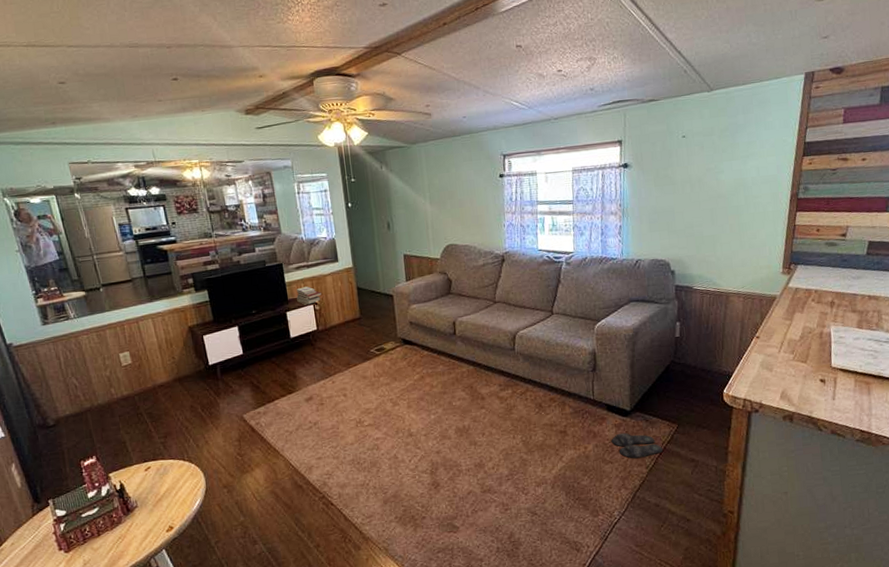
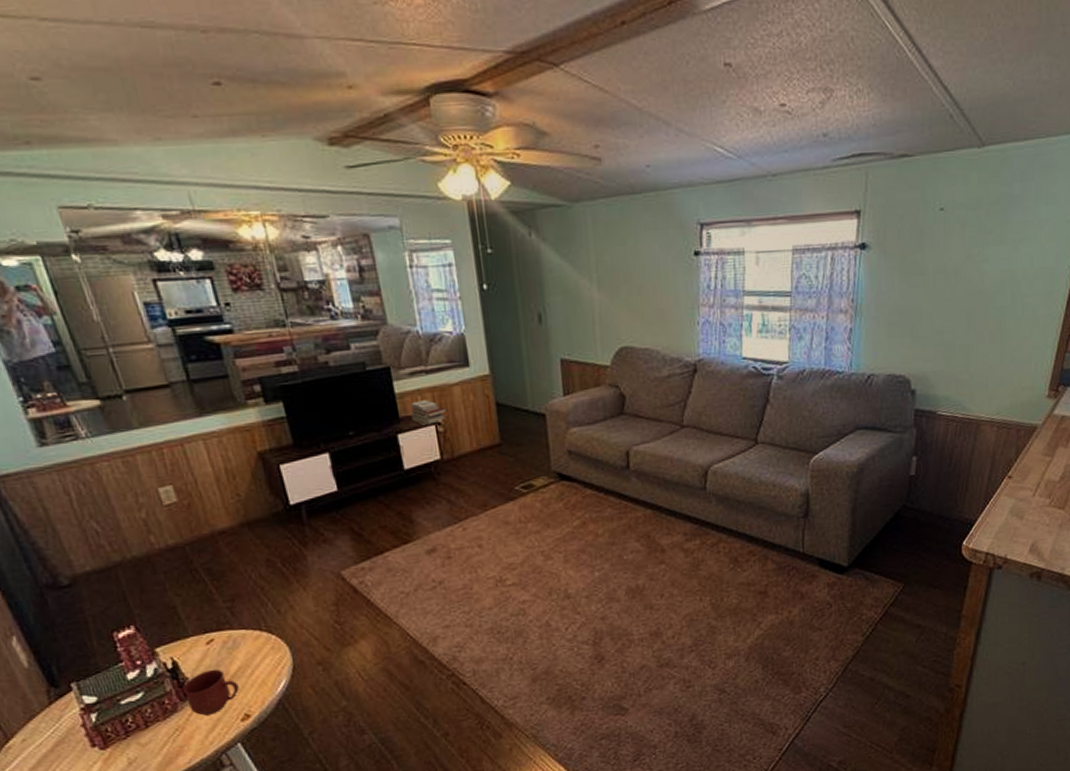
mug: none [126,490,166,527] -> present [182,669,239,716]
slippers: present [612,432,664,459] -> none [823,593,885,625]

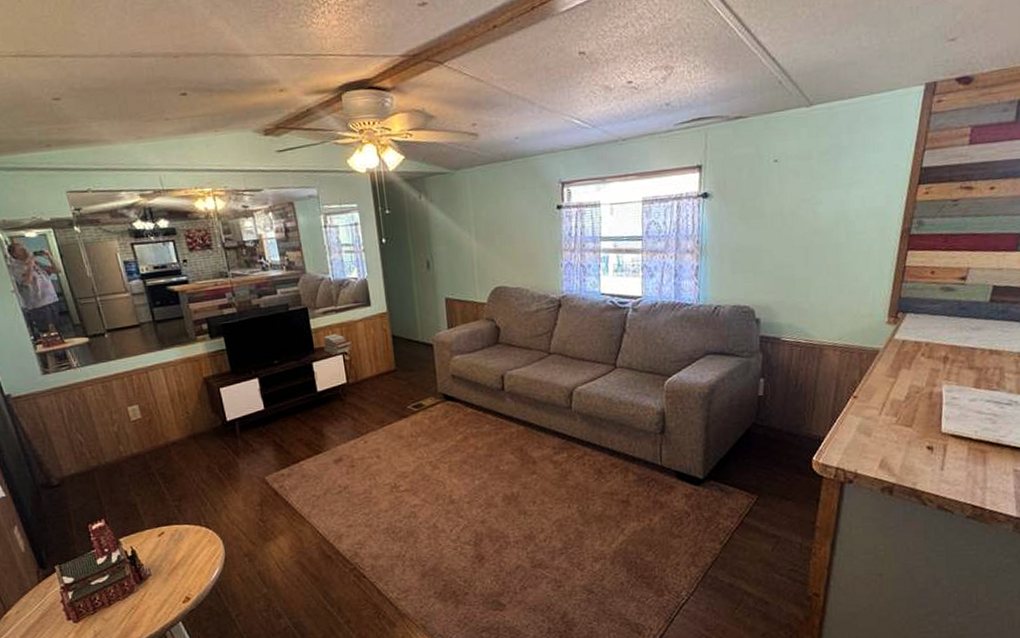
mug: present [182,669,239,716] -> none [138,557,182,597]

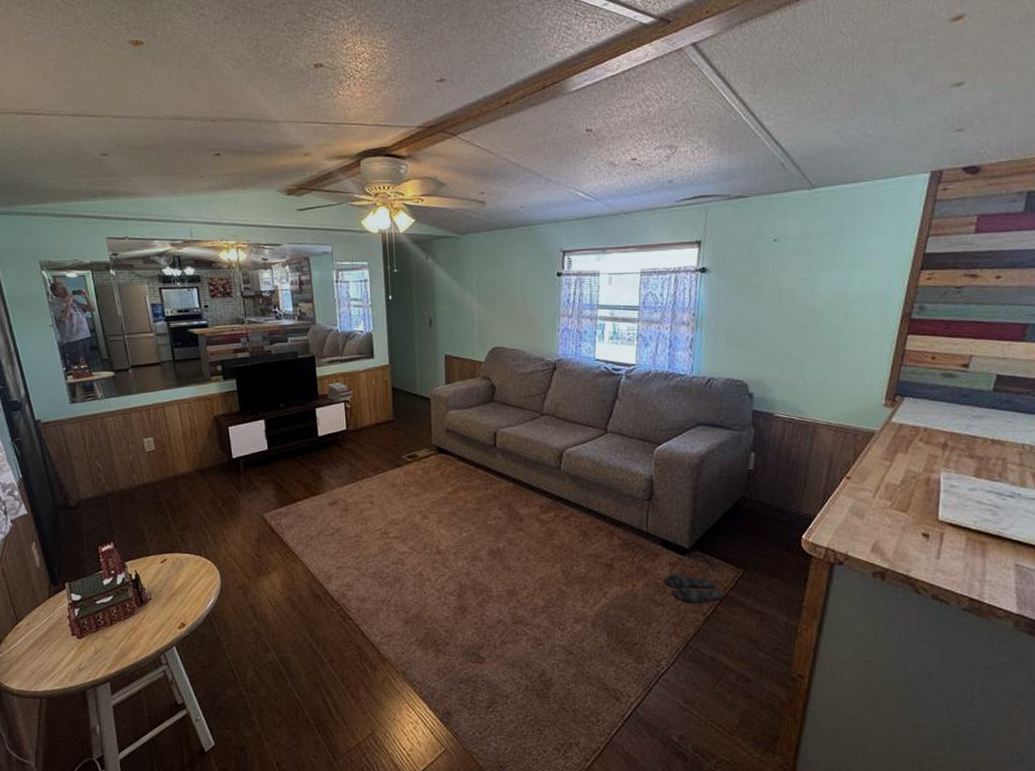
slippers: none [681,503,741,533] -> present [665,573,725,604]

